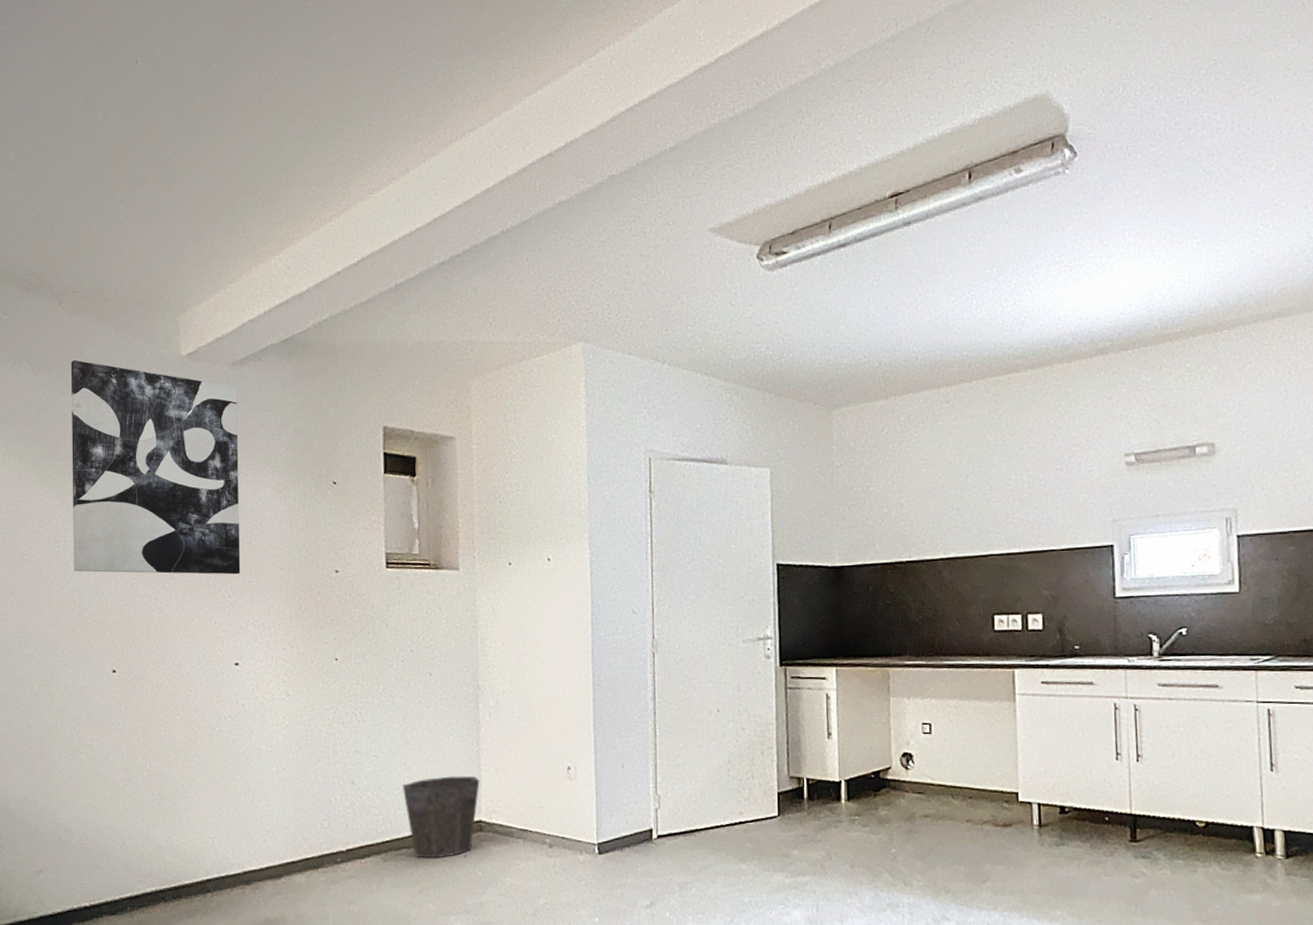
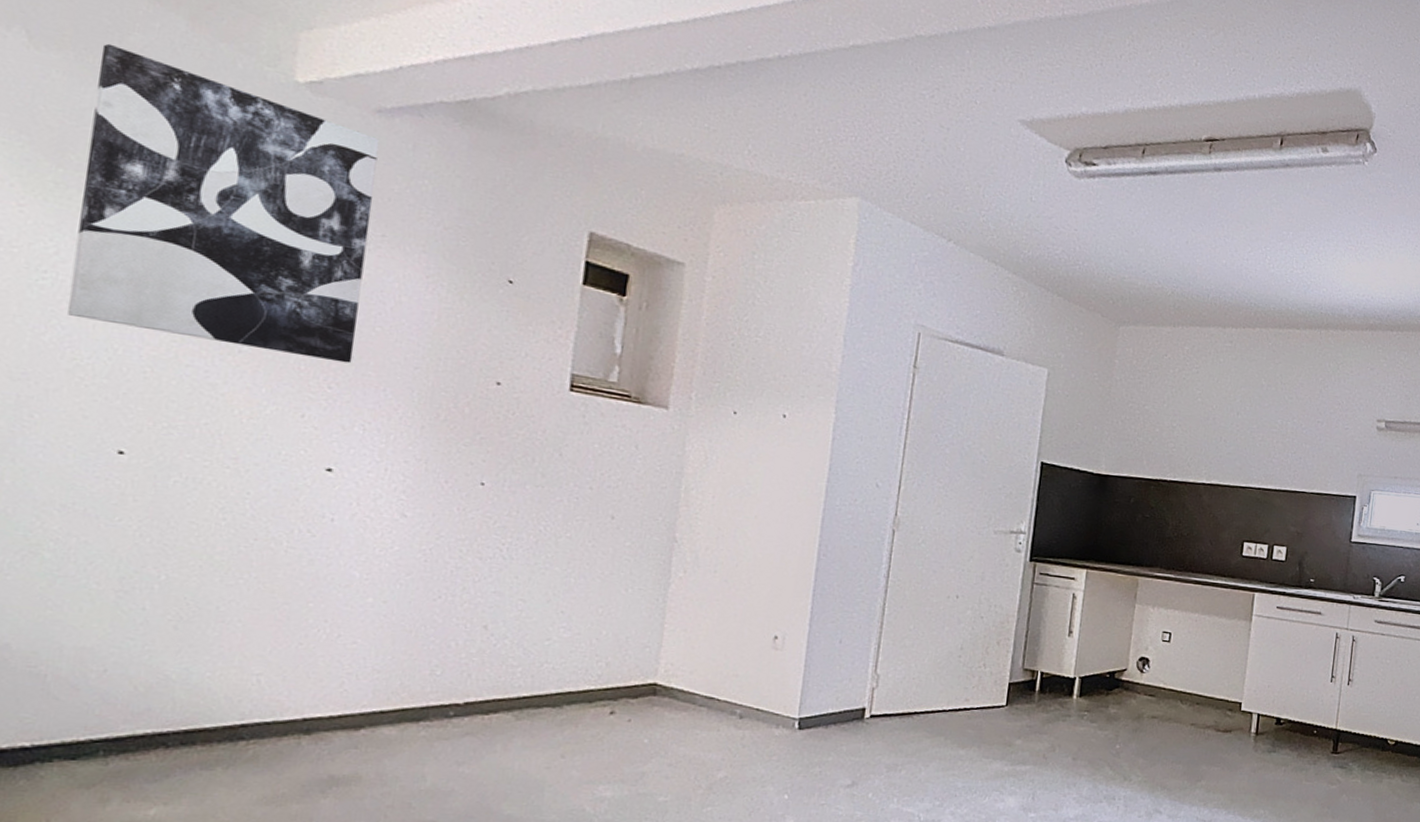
waste bin: present [402,776,480,859] -> none [554,631,661,721]

